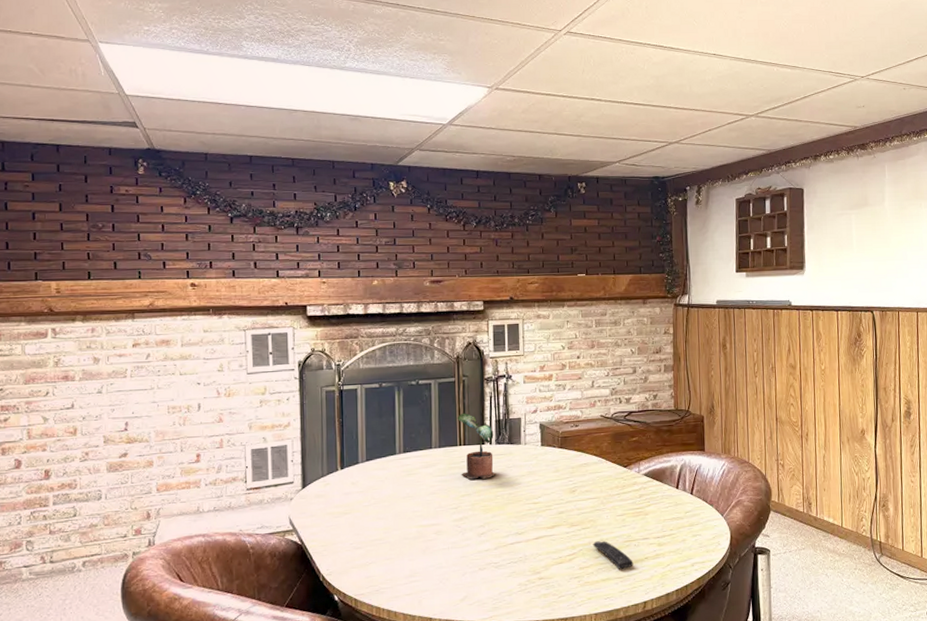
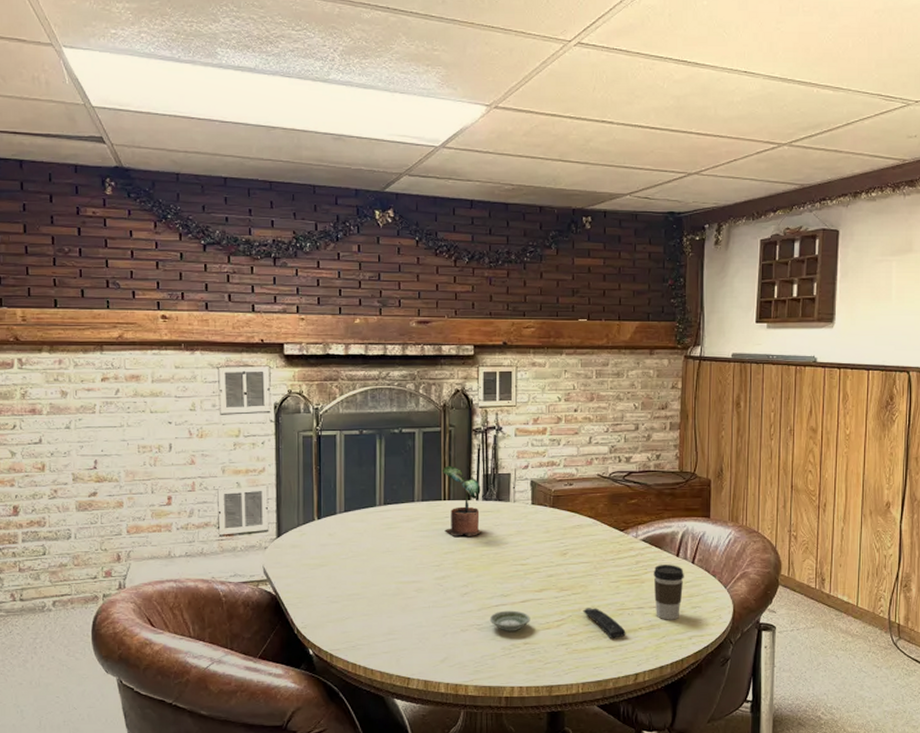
saucer: none [505,547,544,568] -> present [489,610,530,631]
coffee cup: none [656,496,684,549] -> present [653,565,684,620]

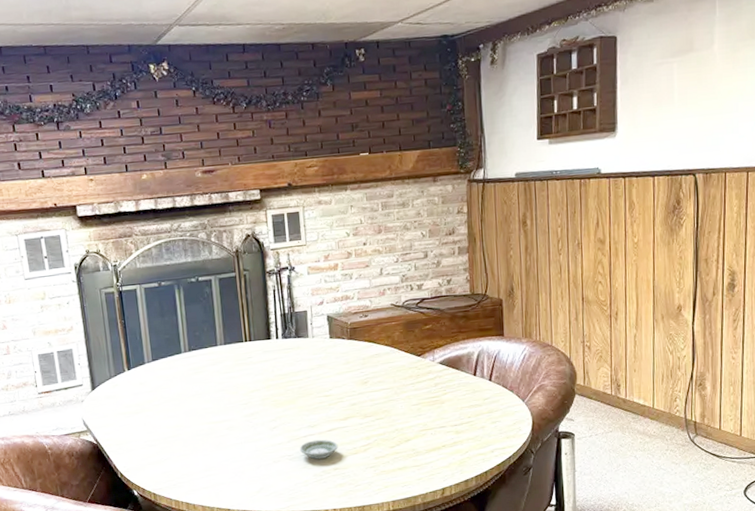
potted plant: present [442,465,481,536] -> none [240,308,284,375]
remote control: present [583,608,626,638] -> none [387,430,431,458]
coffee cup: present [653,565,684,620] -> none [452,384,483,437]

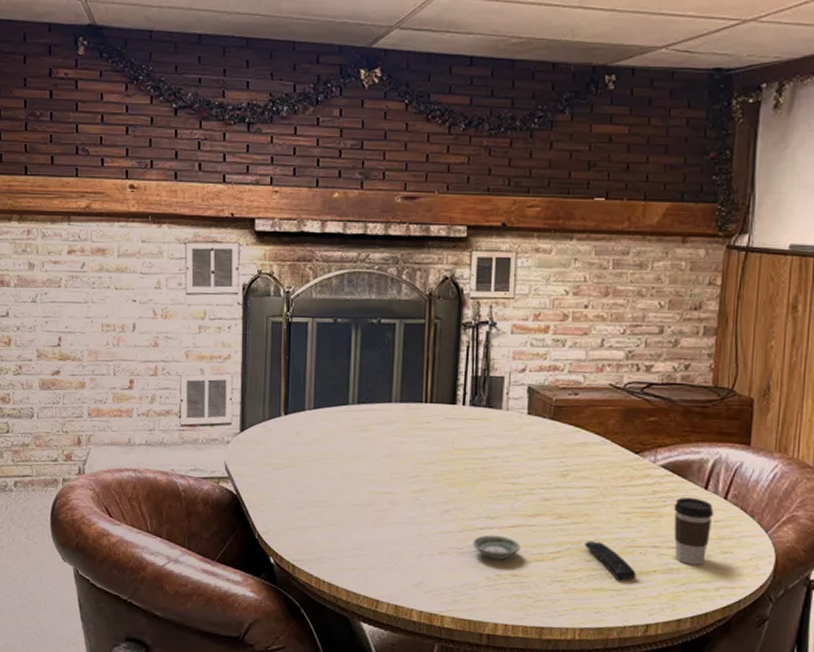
remote control: none [387,430,431,458] -> present [584,541,636,580]
coffee cup: none [452,384,483,437] -> present [674,497,714,566]

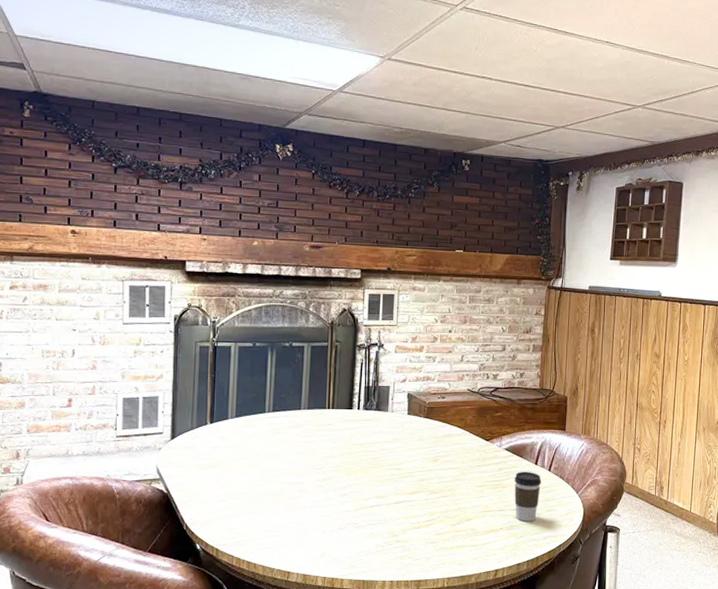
saucer: present [472,535,521,560] -> none [365,511,403,530]
remote control: present [584,541,636,580] -> none [450,509,488,537]

